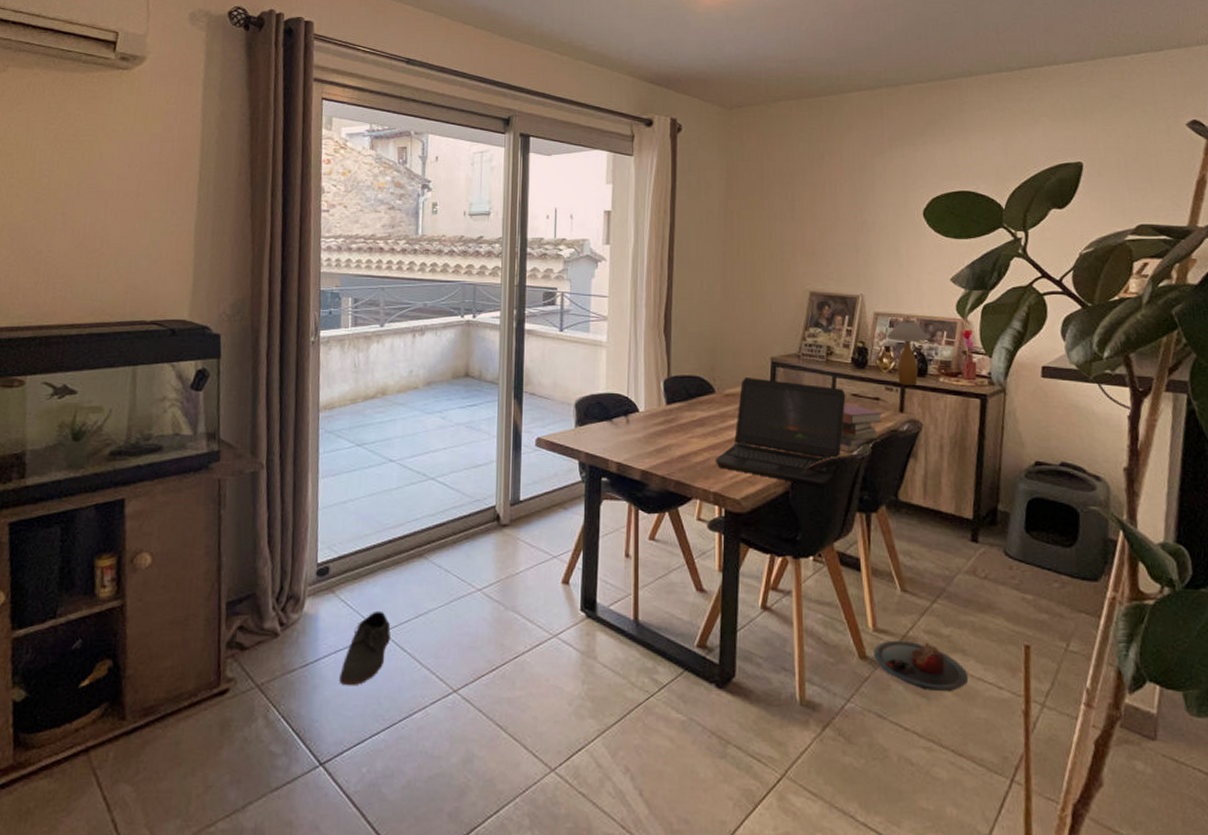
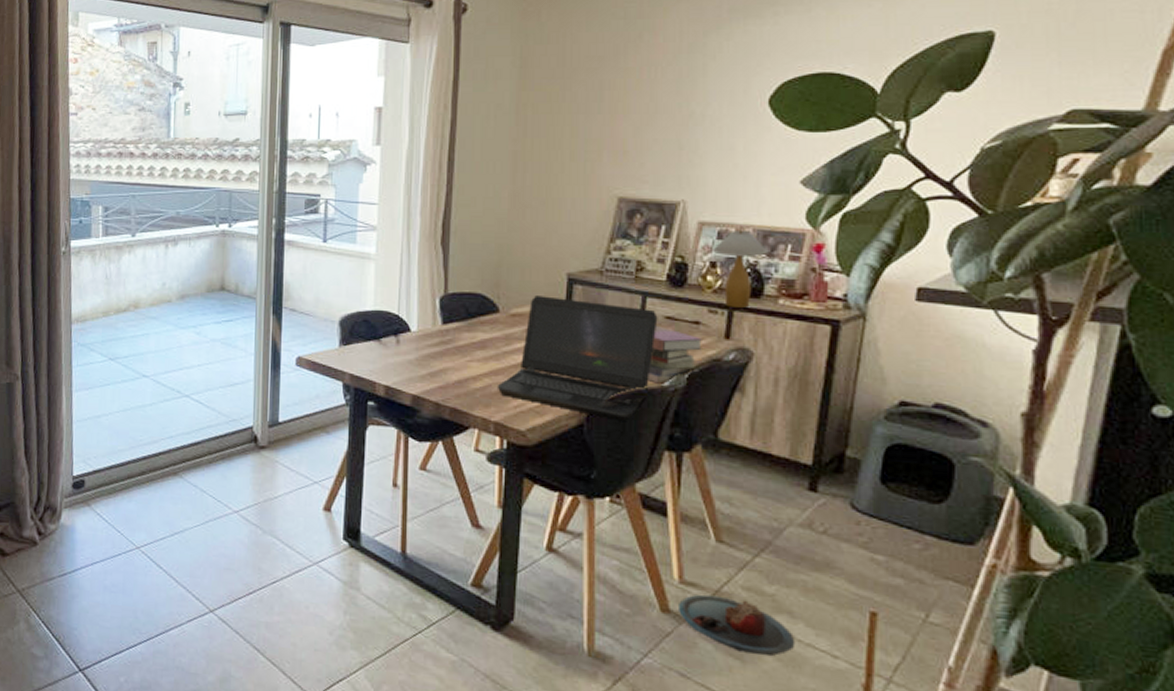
shoe: present [339,610,391,686] -> none [96,526,146,599]

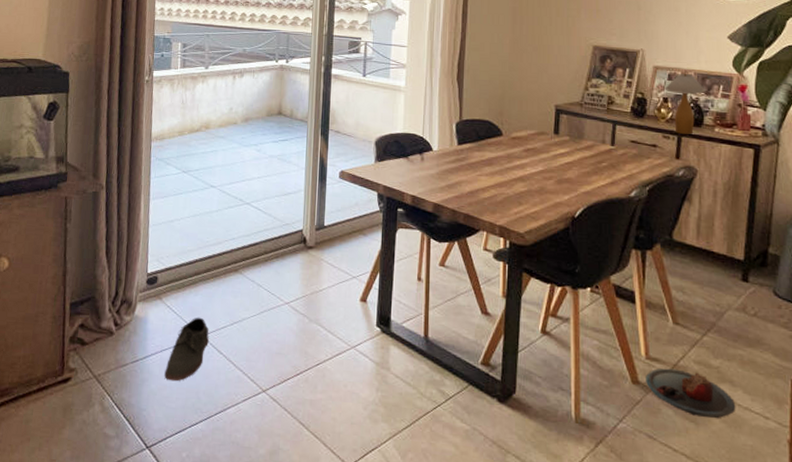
shoe: none [96,526,146,599] -> present [164,317,209,382]
laptop computer: present [496,296,658,421] -> none [501,123,625,225]
books: present [648,326,702,384] -> none [618,148,659,195]

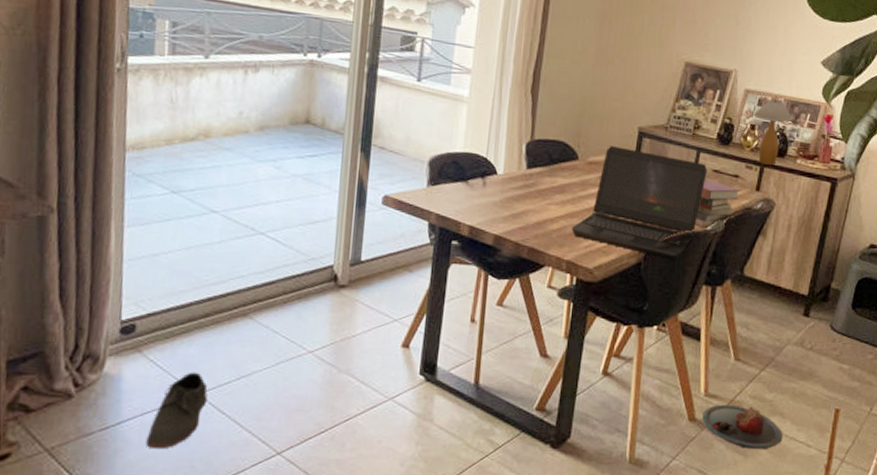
laptop computer: none [501,123,625,225] -> present [571,146,708,260]
books: none [618,148,659,195] -> present [695,178,739,228]

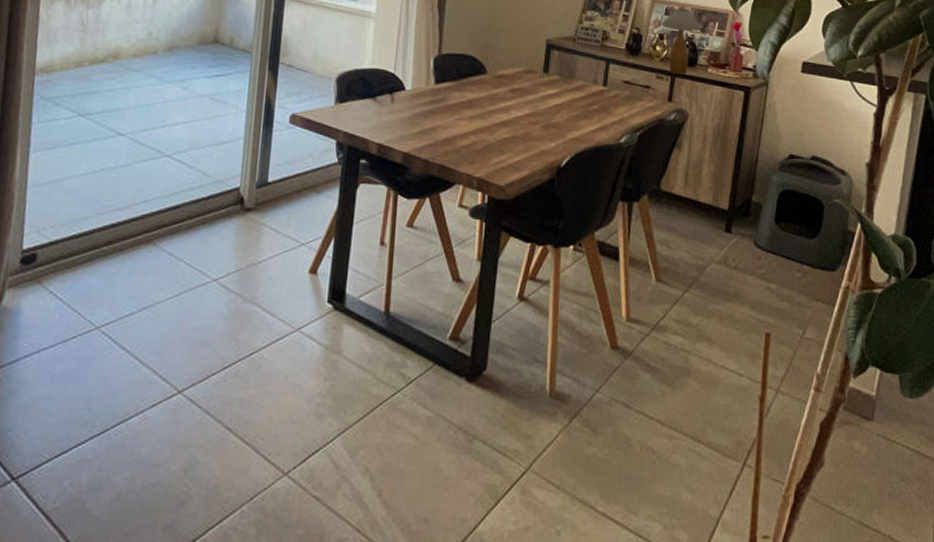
shoe: present [146,372,208,450] -> none [41,303,108,390]
laptop computer: present [571,146,708,260] -> none [481,59,618,175]
books: present [695,178,739,228] -> none [608,89,651,141]
pet bowl: present [702,404,783,449] -> none [625,329,712,379]

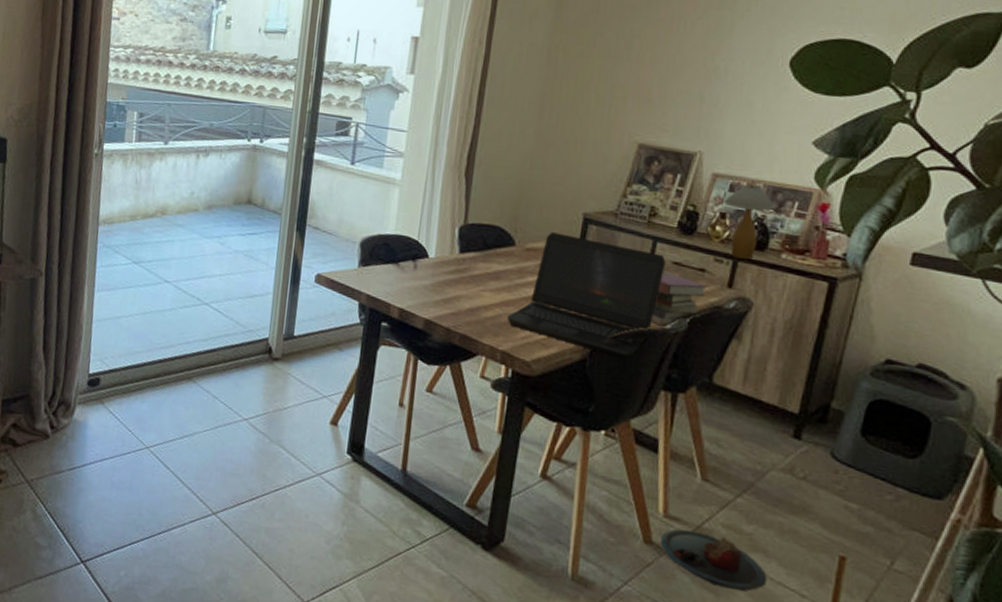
laptop computer: none [481,59,618,175] -> present [506,232,666,359]
books: none [608,89,651,141] -> present [651,270,706,326]
pet bowl: none [625,329,712,379] -> present [661,529,768,591]

